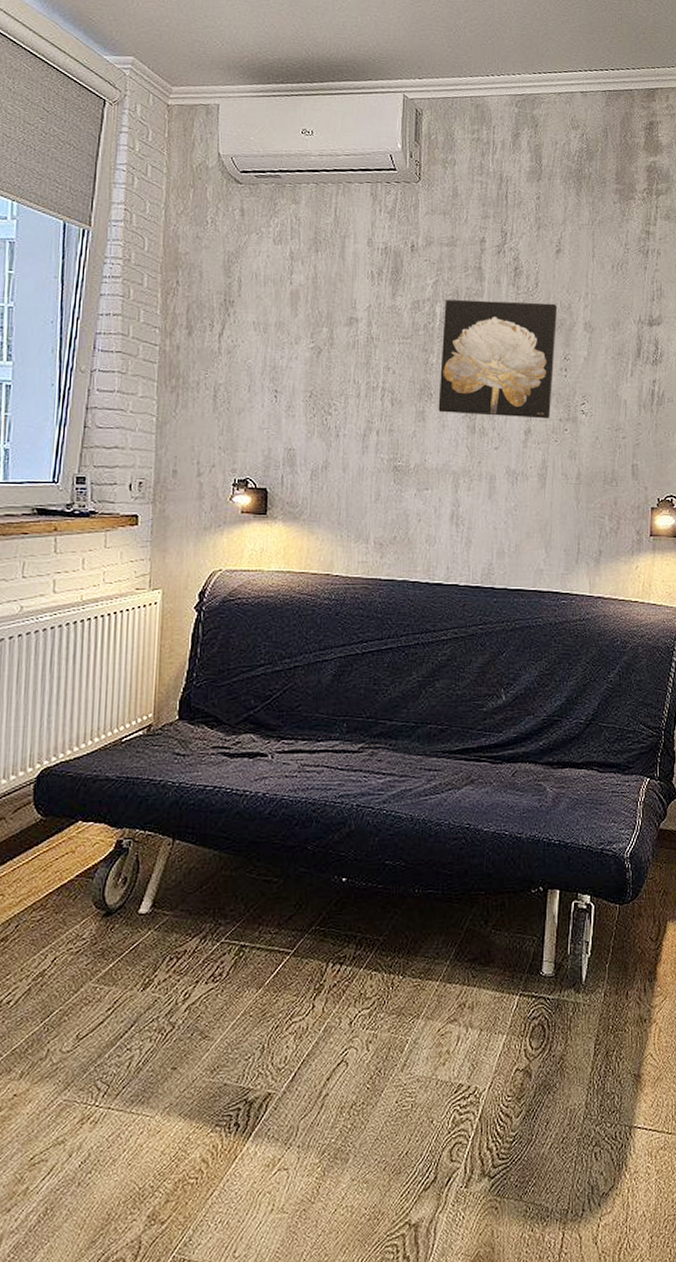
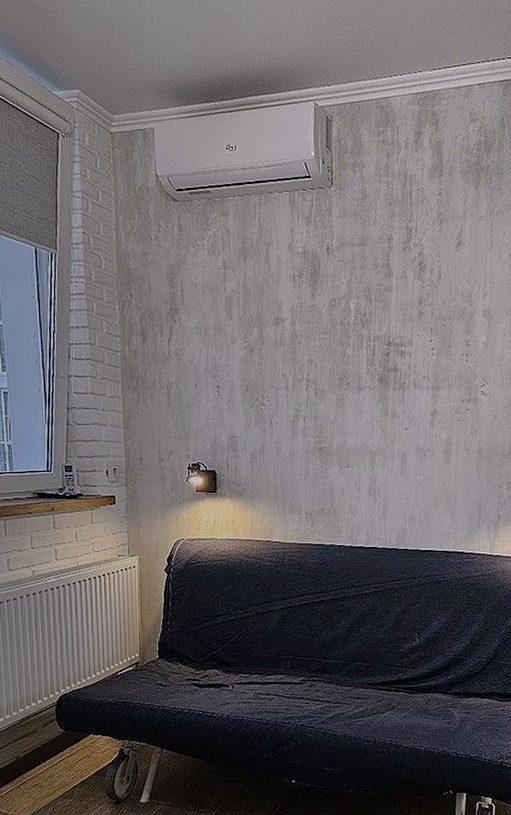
wall art: present [438,299,558,419] -> none [355,294,459,401]

